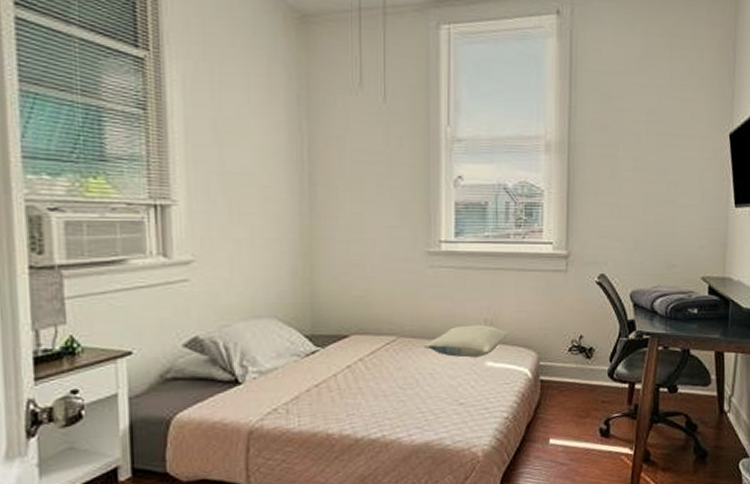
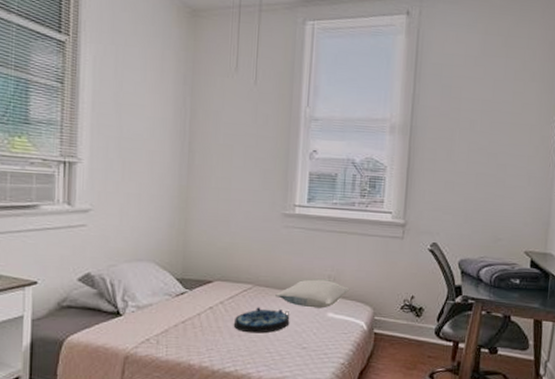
serving tray: none [377,361,443,392] -> present [233,307,290,333]

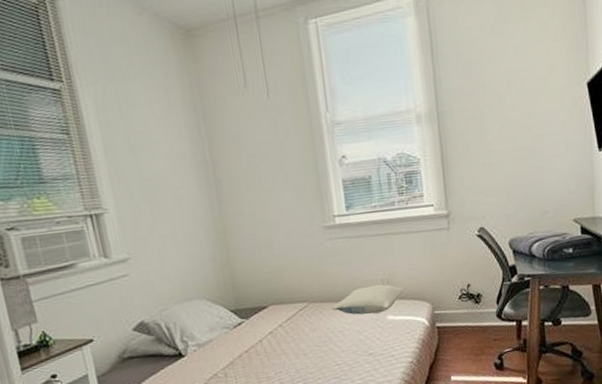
serving tray: present [233,307,290,333] -> none [296,321,352,350]

